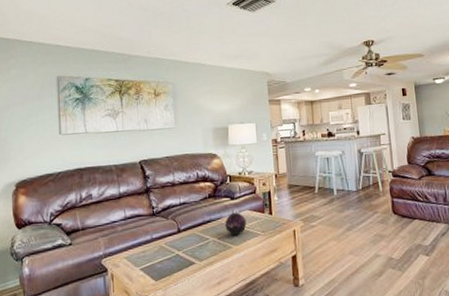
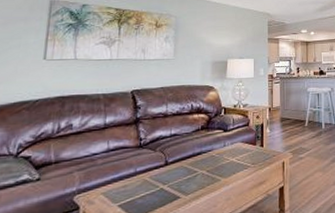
decorative orb: present [225,213,247,235] -> none [216,145,237,168]

